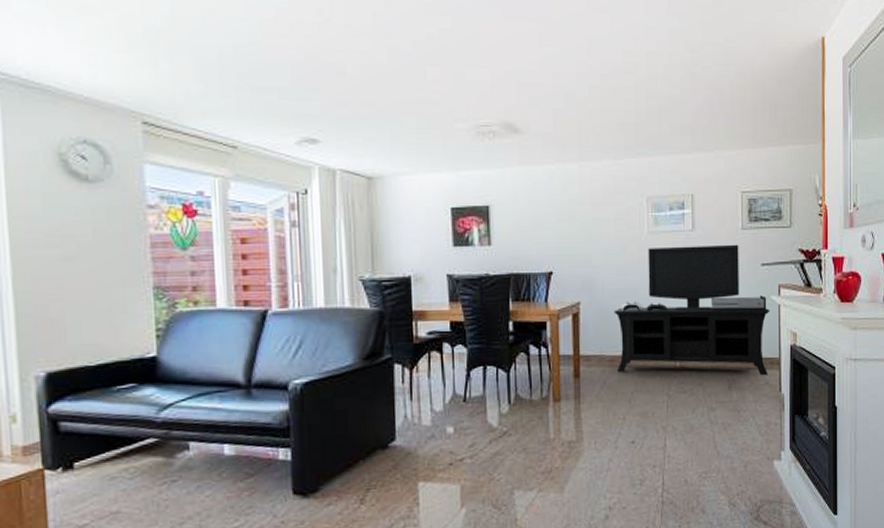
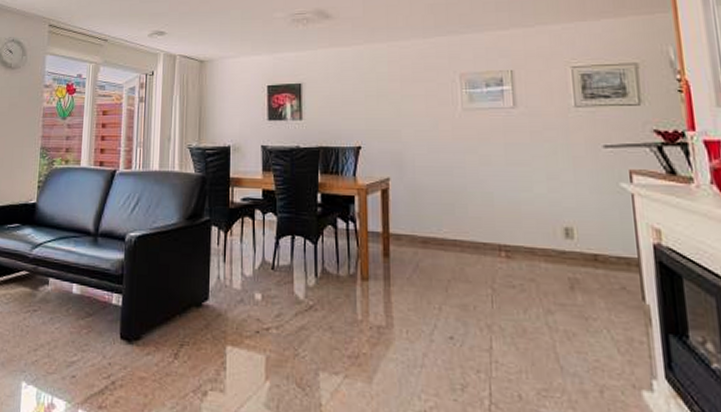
media console: present [613,244,771,376] -> none [425,123,625,279]

